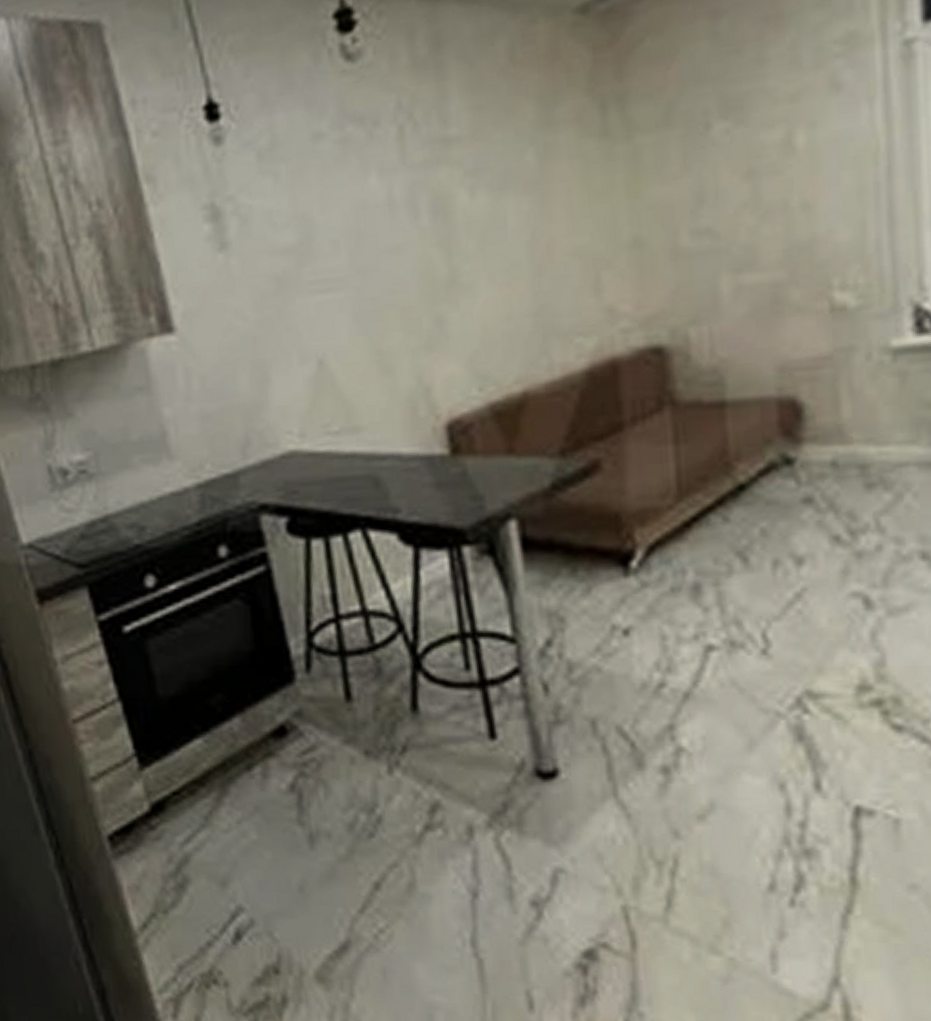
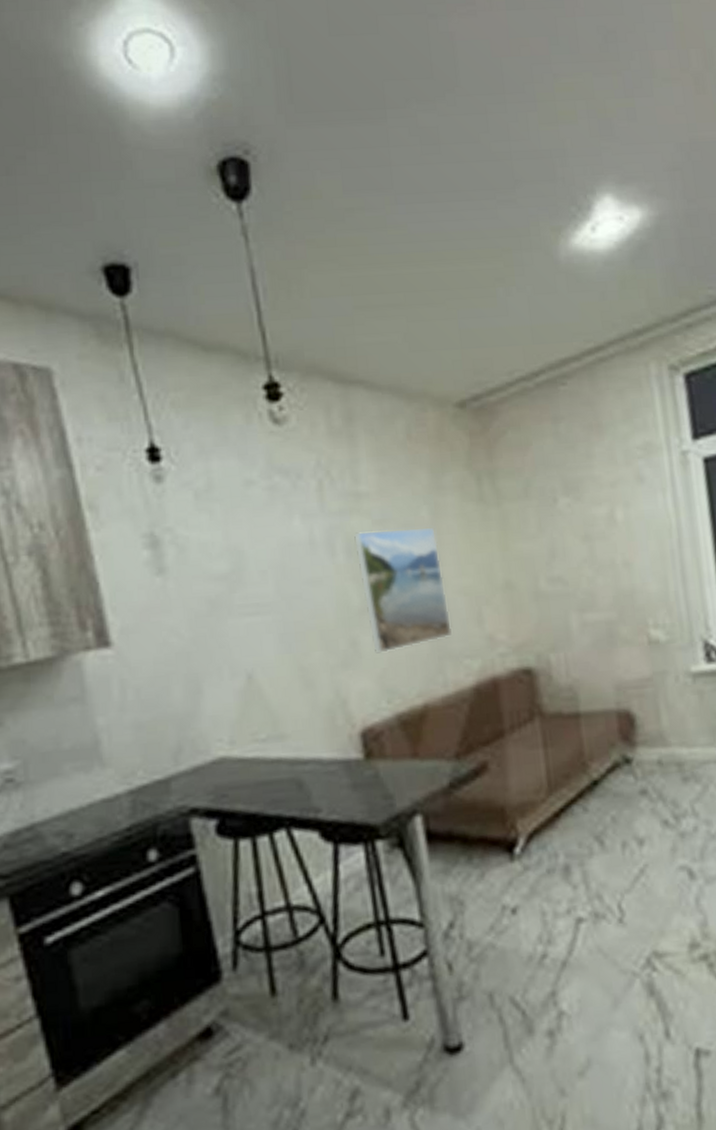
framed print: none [440,175,561,333] -> present [353,528,452,654]

